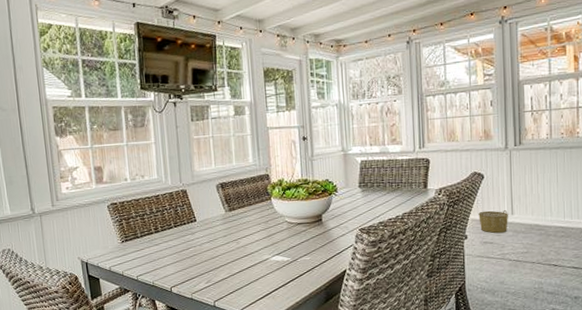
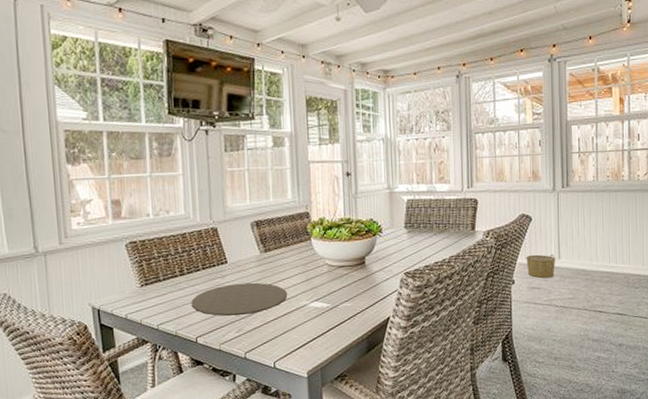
placemat: none [165,238,251,268] -> present [191,282,288,316]

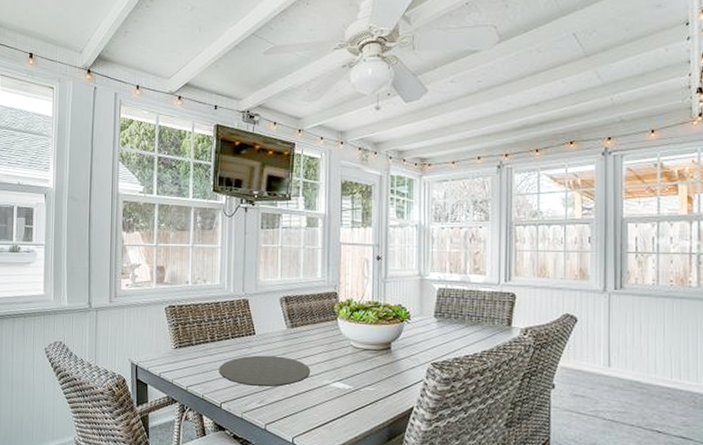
basket: present [526,254,555,279] -> none [569,359,604,387]

